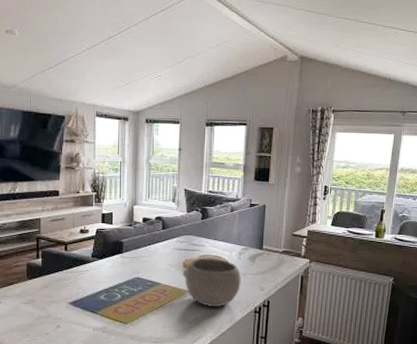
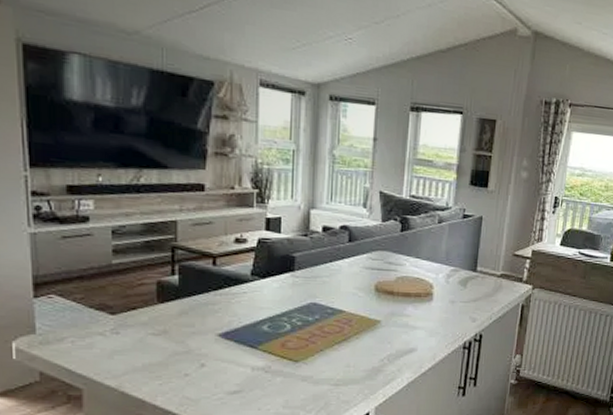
bowl: present [183,258,241,307] -> none [374,280,449,341]

